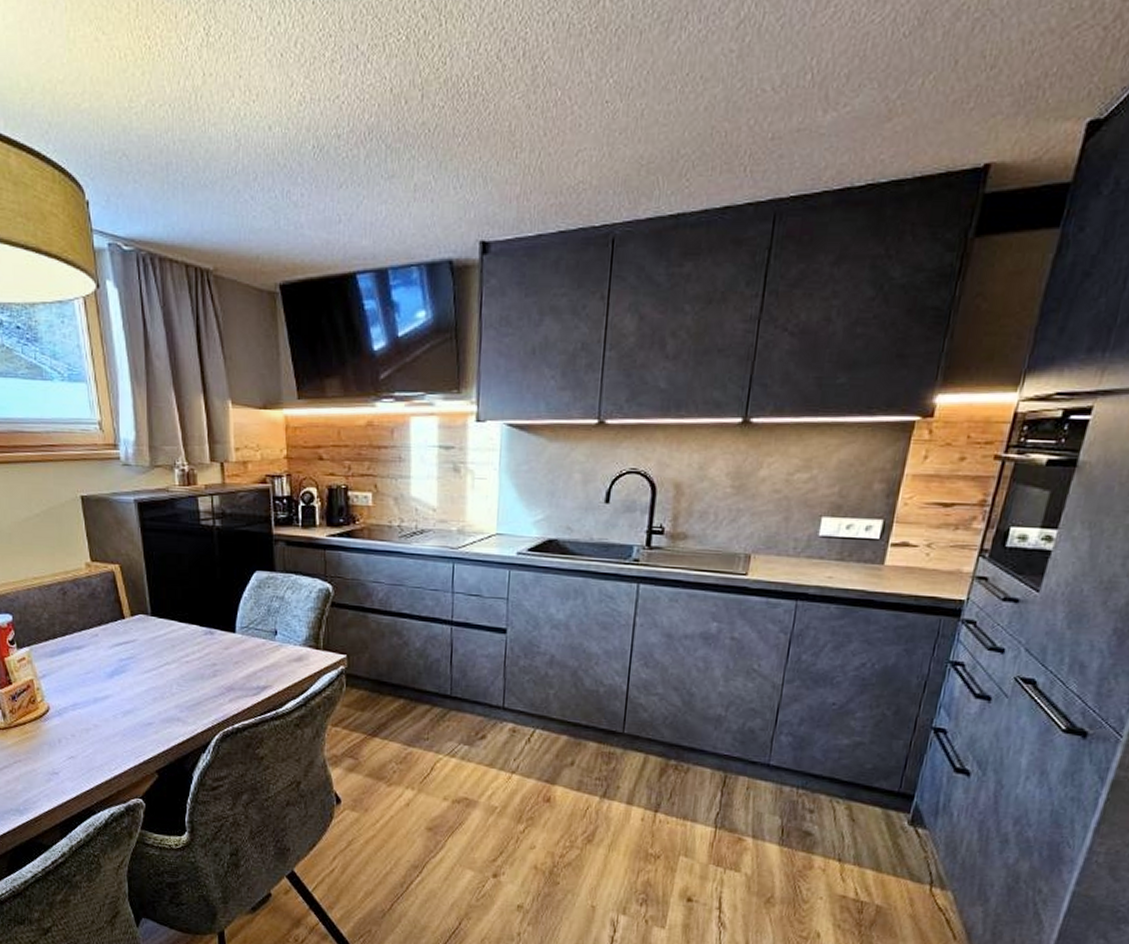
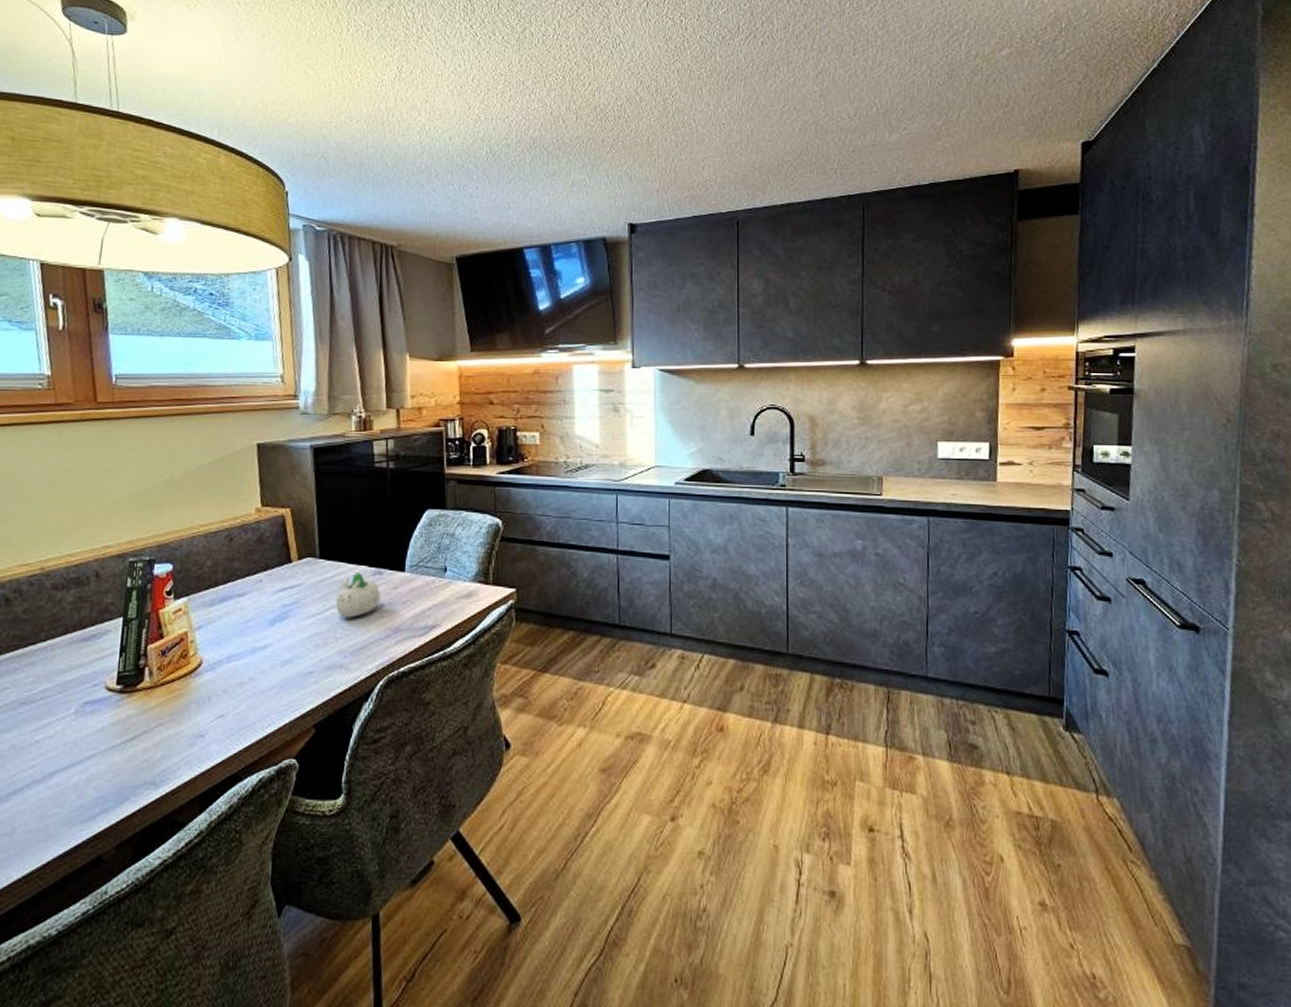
succulent planter: none [169,630,213,675] -> present [335,571,381,618]

